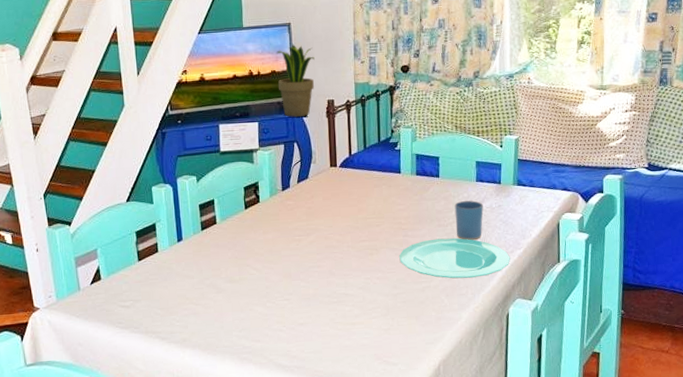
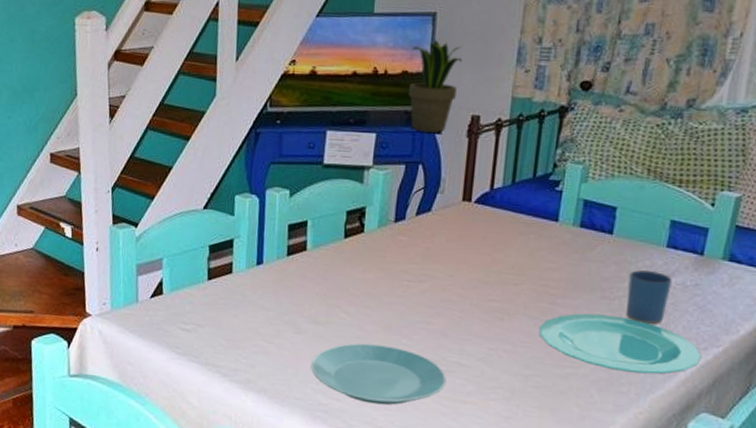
plate: none [233,290,338,339] -> present [311,343,446,405]

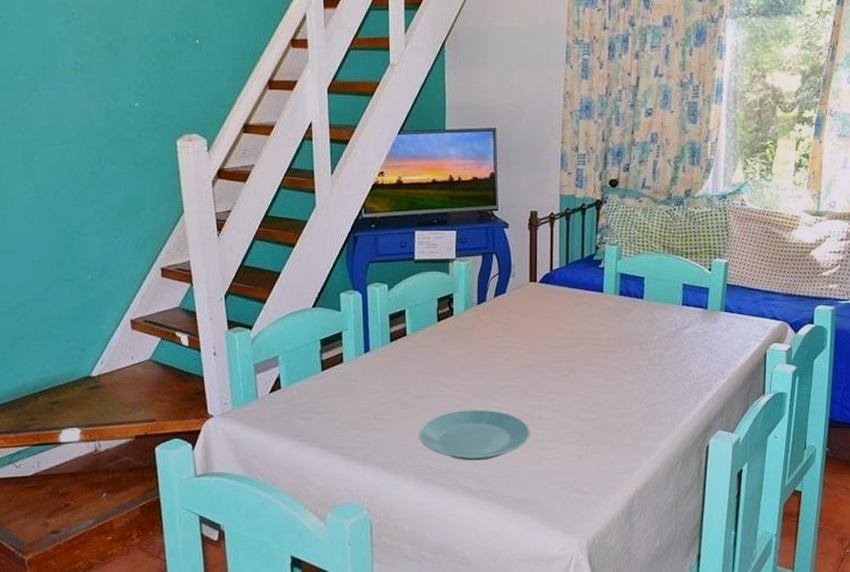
potted plant: present [409,39,462,133] -> none [479,150,519,227]
plate: present [539,313,701,374] -> none [597,363,713,406]
mug: present [626,270,672,324] -> none [658,325,688,366]

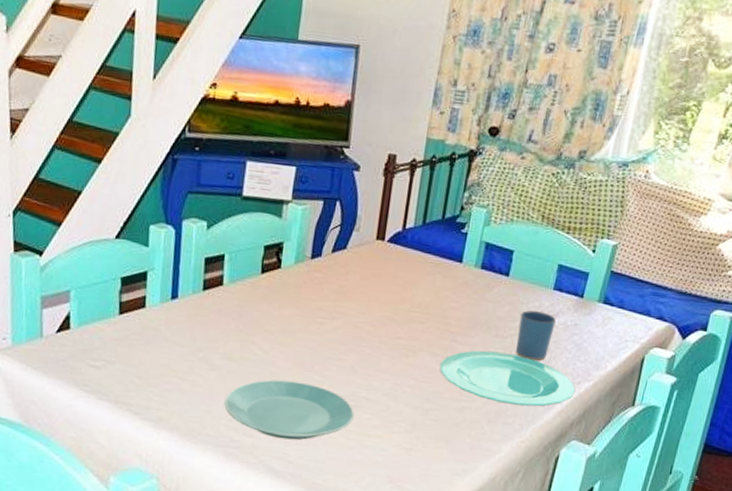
plate: none [597,363,713,406] -> present [439,350,575,407]
mug: none [658,325,688,366] -> present [516,310,556,360]

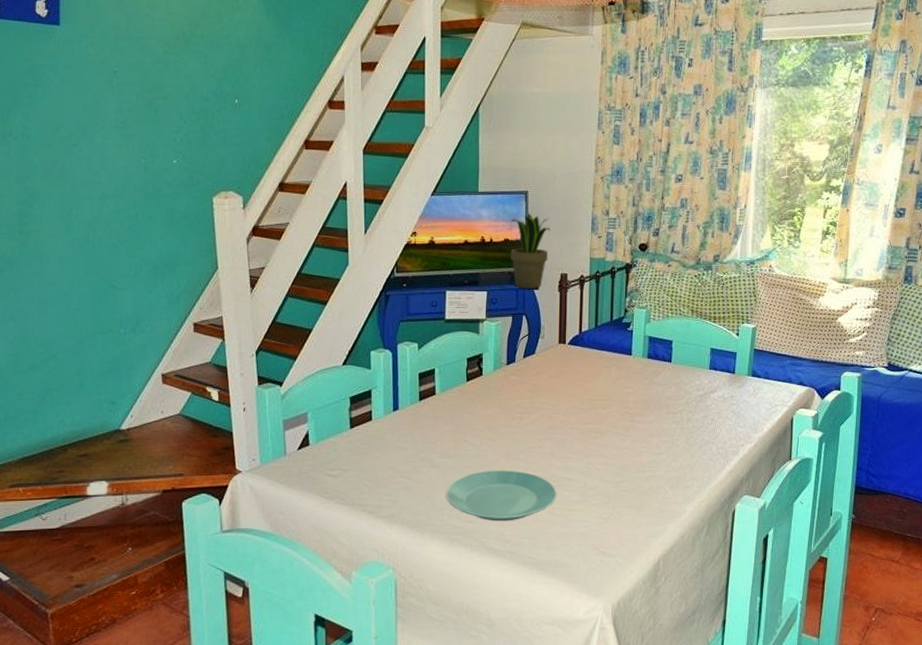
potted plant: none [329,73,382,170] -> present [510,213,550,289]
plate: present [439,350,575,407] -> none [624,426,740,470]
mug: present [516,310,556,360] -> none [685,389,715,430]

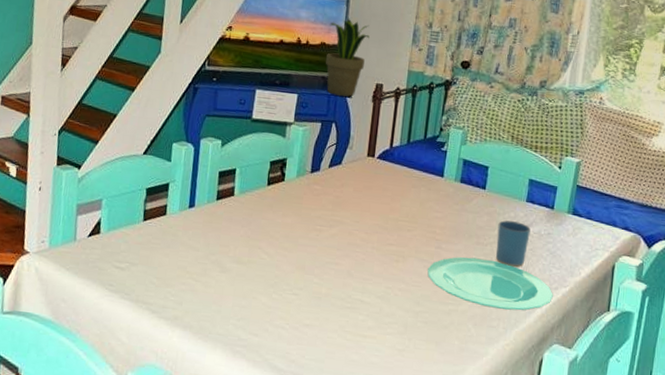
plate: present [446,470,557,521] -> none [233,282,351,340]
plate: none [624,426,740,470] -> present [427,257,553,311]
mug: none [685,389,715,430] -> present [495,220,531,267]

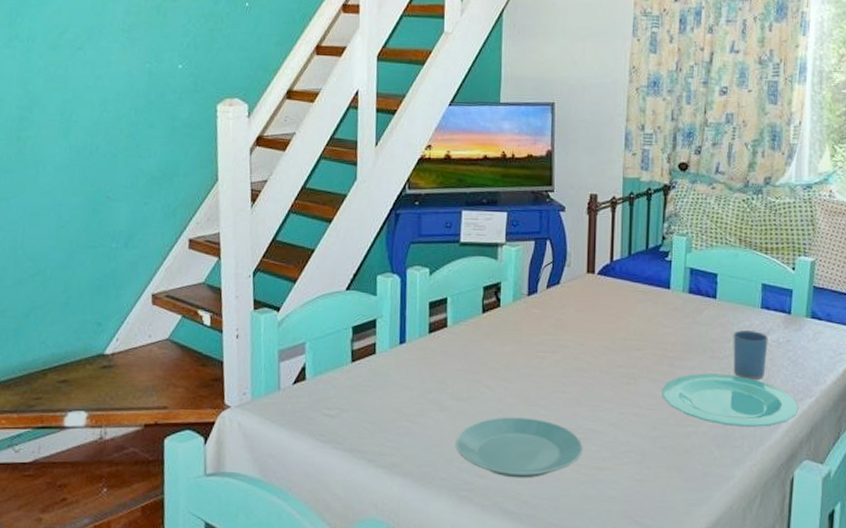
plate: none [233,282,351,340] -> present [455,417,583,478]
potted plant: present [326,18,370,97] -> none [534,126,579,211]

